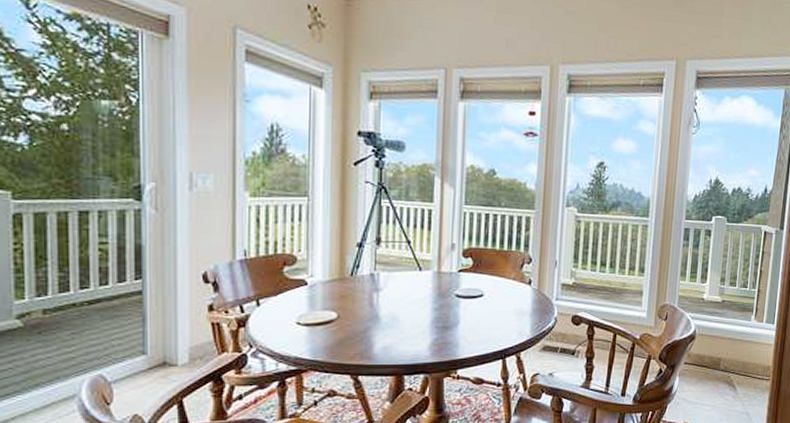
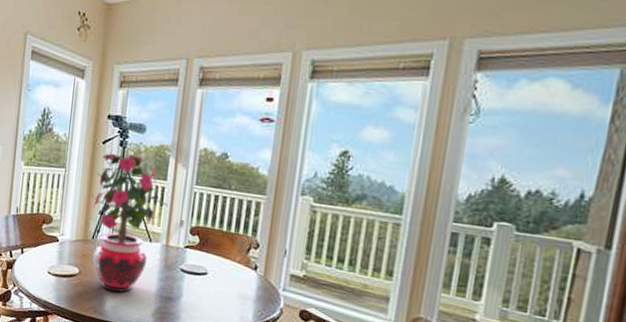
potted flower: none [345,171,437,331] -> present [91,149,168,293]

